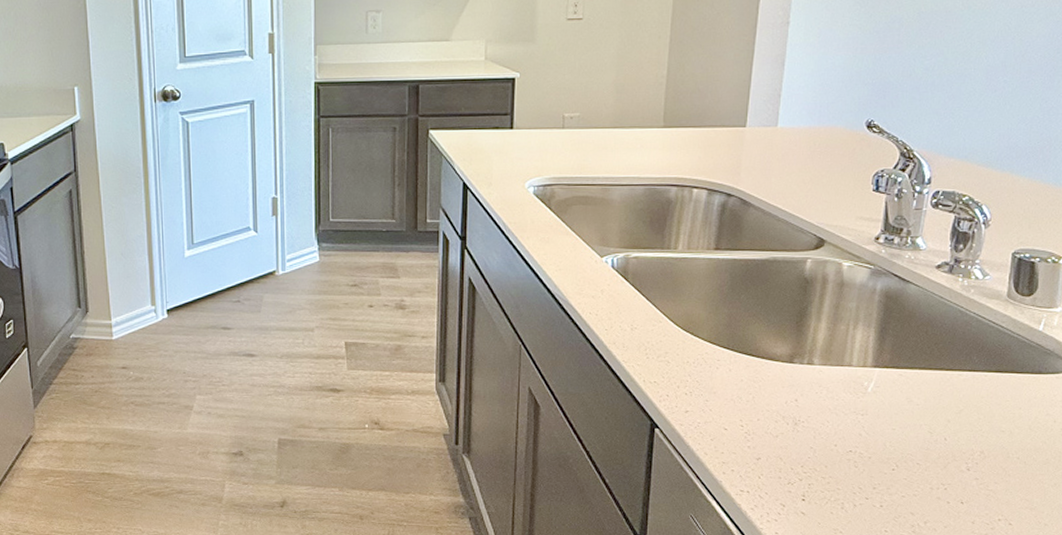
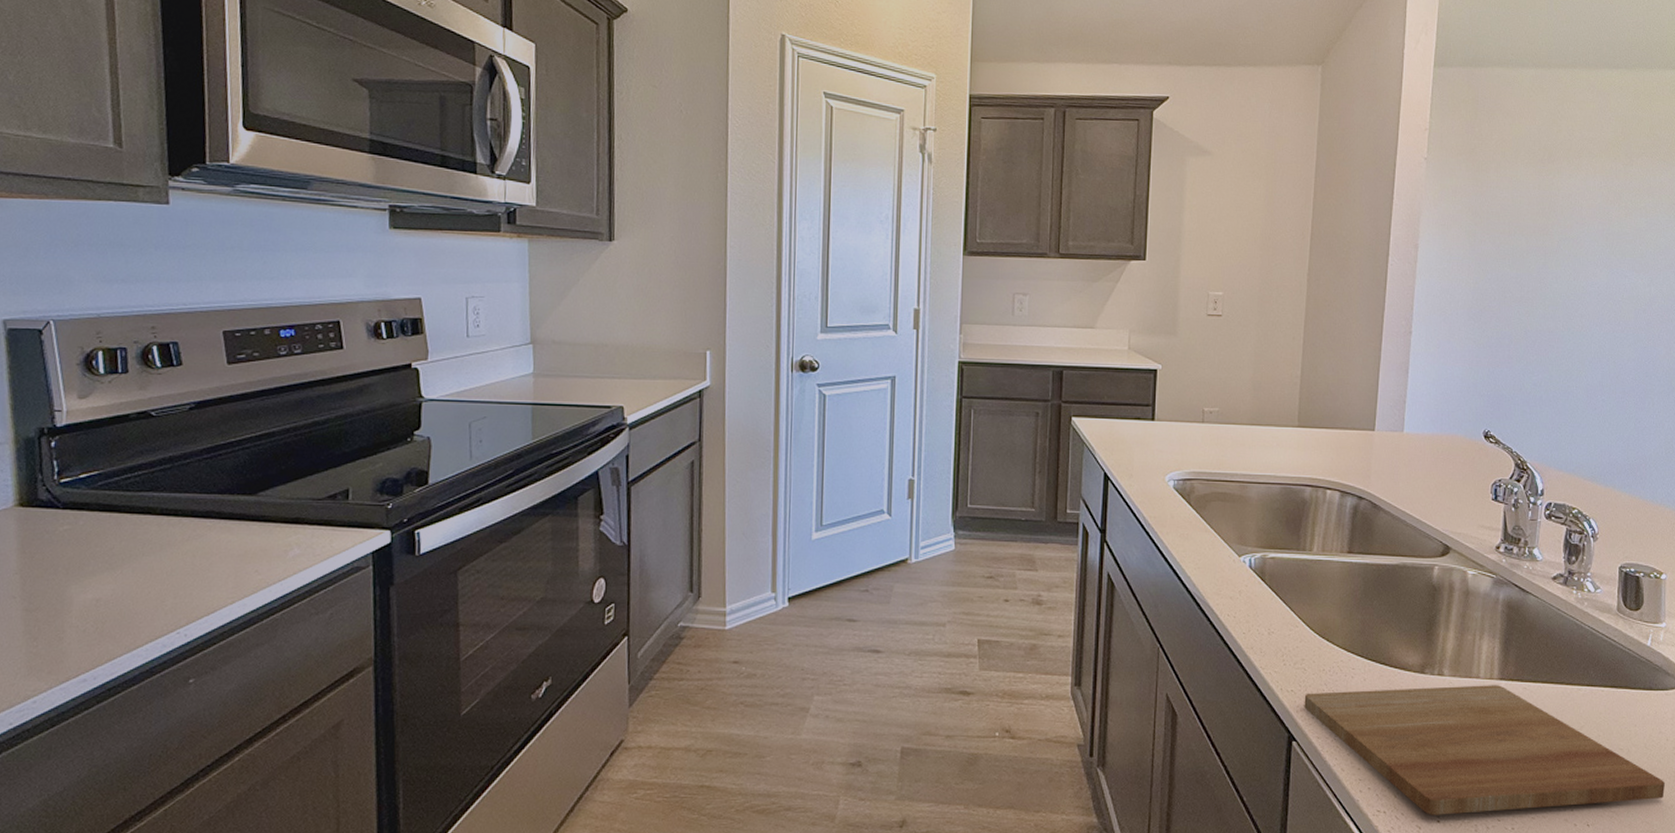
cutting board: none [667,372,1049,494] -> present [1304,685,1665,815]

